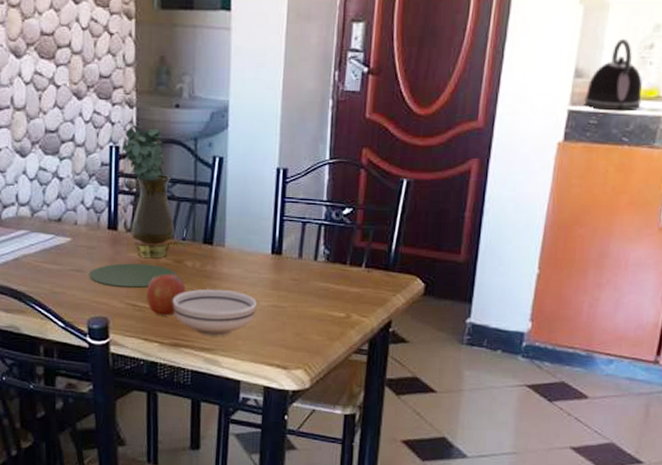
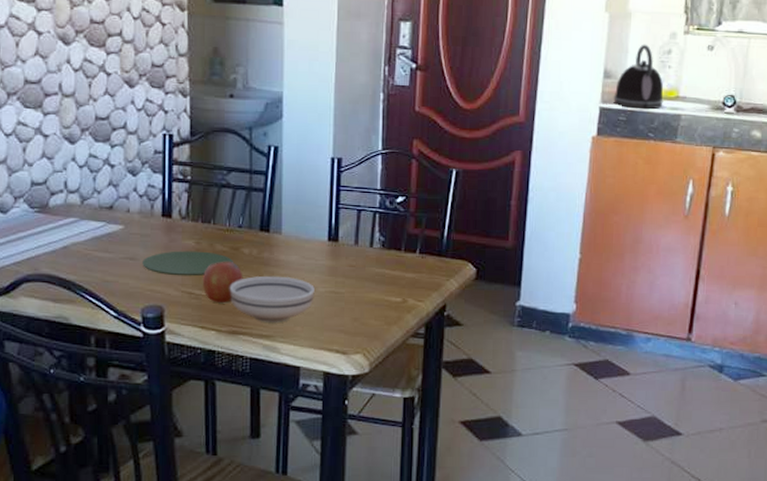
vase: present [121,120,175,258] -> none [175,108,231,245]

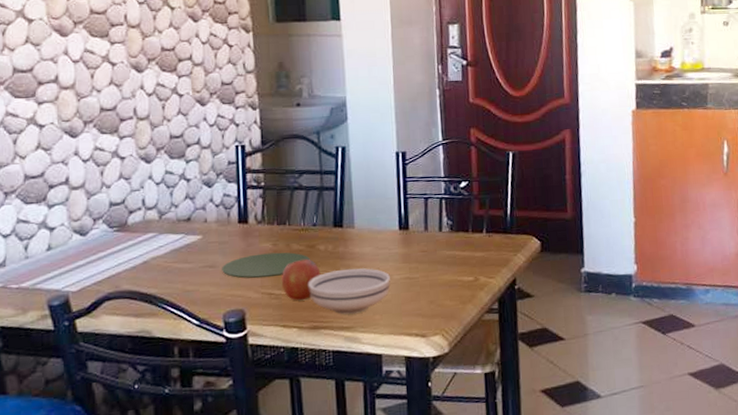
kettle: present [613,44,664,110] -> none [647,25,691,82]

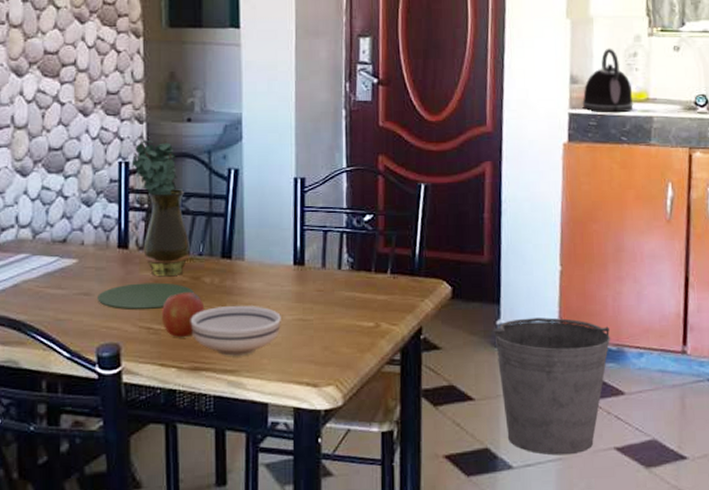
vase: none [247,120,305,246] -> present [131,135,191,276]
bucket: none [578,263,681,384] -> present [493,317,611,455]
kettle: none [647,25,691,82] -> present [582,48,634,113]

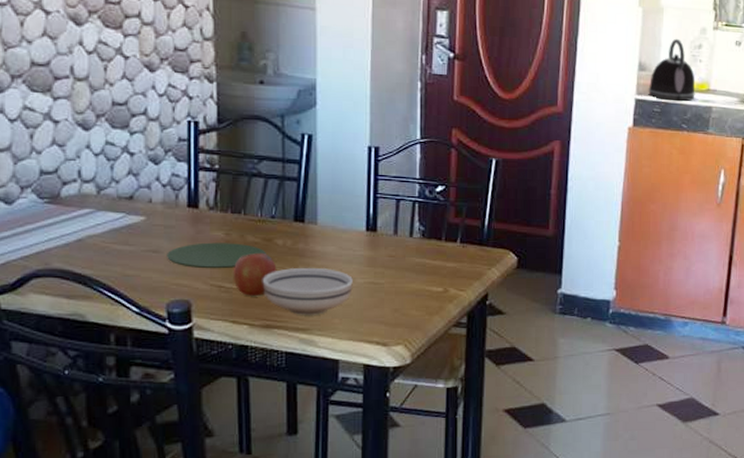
vase: present [131,135,191,276] -> none [201,95,263,236]
bucket: present [493,317,611,455] -> none [554,288,660,411]

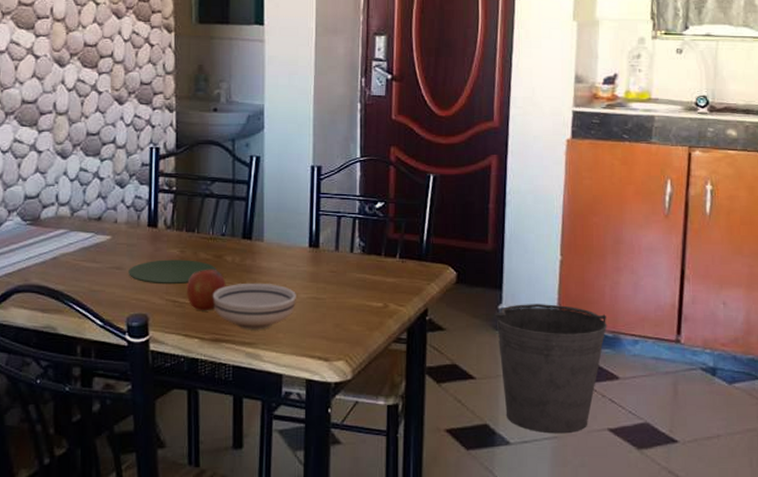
bucket: none [554,288,660,411] -> present [495,304,608,434]
kettle: present [648,38,696,102] -> none [586,49,636,112]

